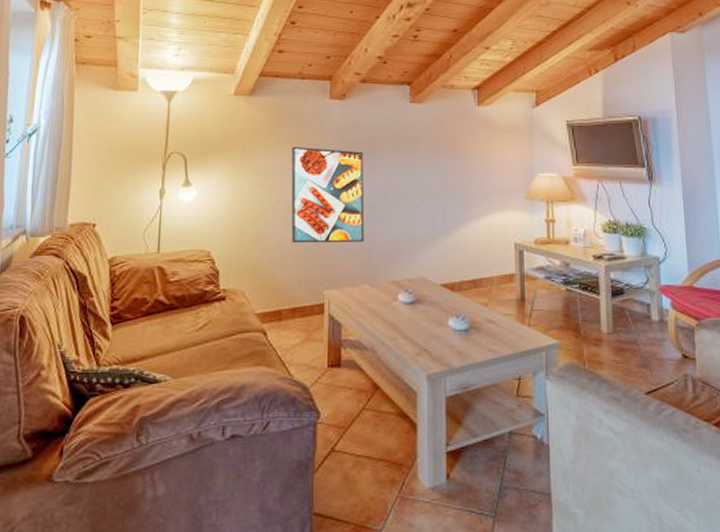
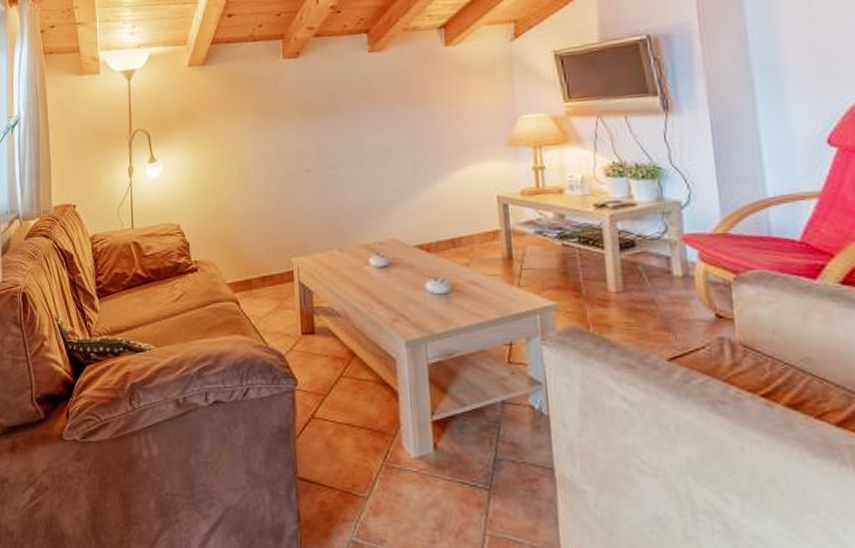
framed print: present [291,147,365,243] -> none [249,110,330,212]

